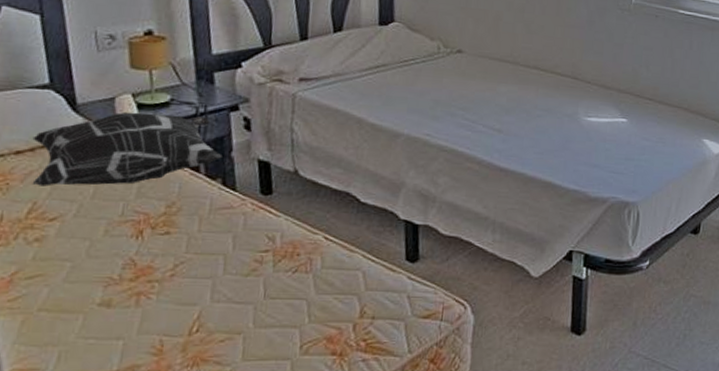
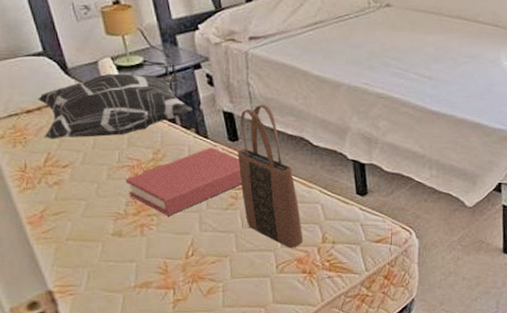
hardback book: none [126,201,271,283] -> present [125,147,241,216]
tote bag: none [268,153,338,324] -> present [237,104,303,248]

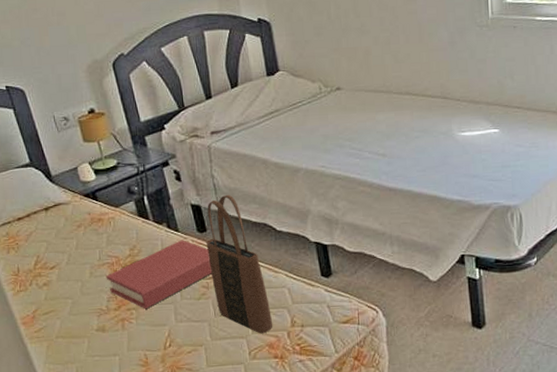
decorative pillow: present [38,73,193,139] -> none [27,174,164,243]

